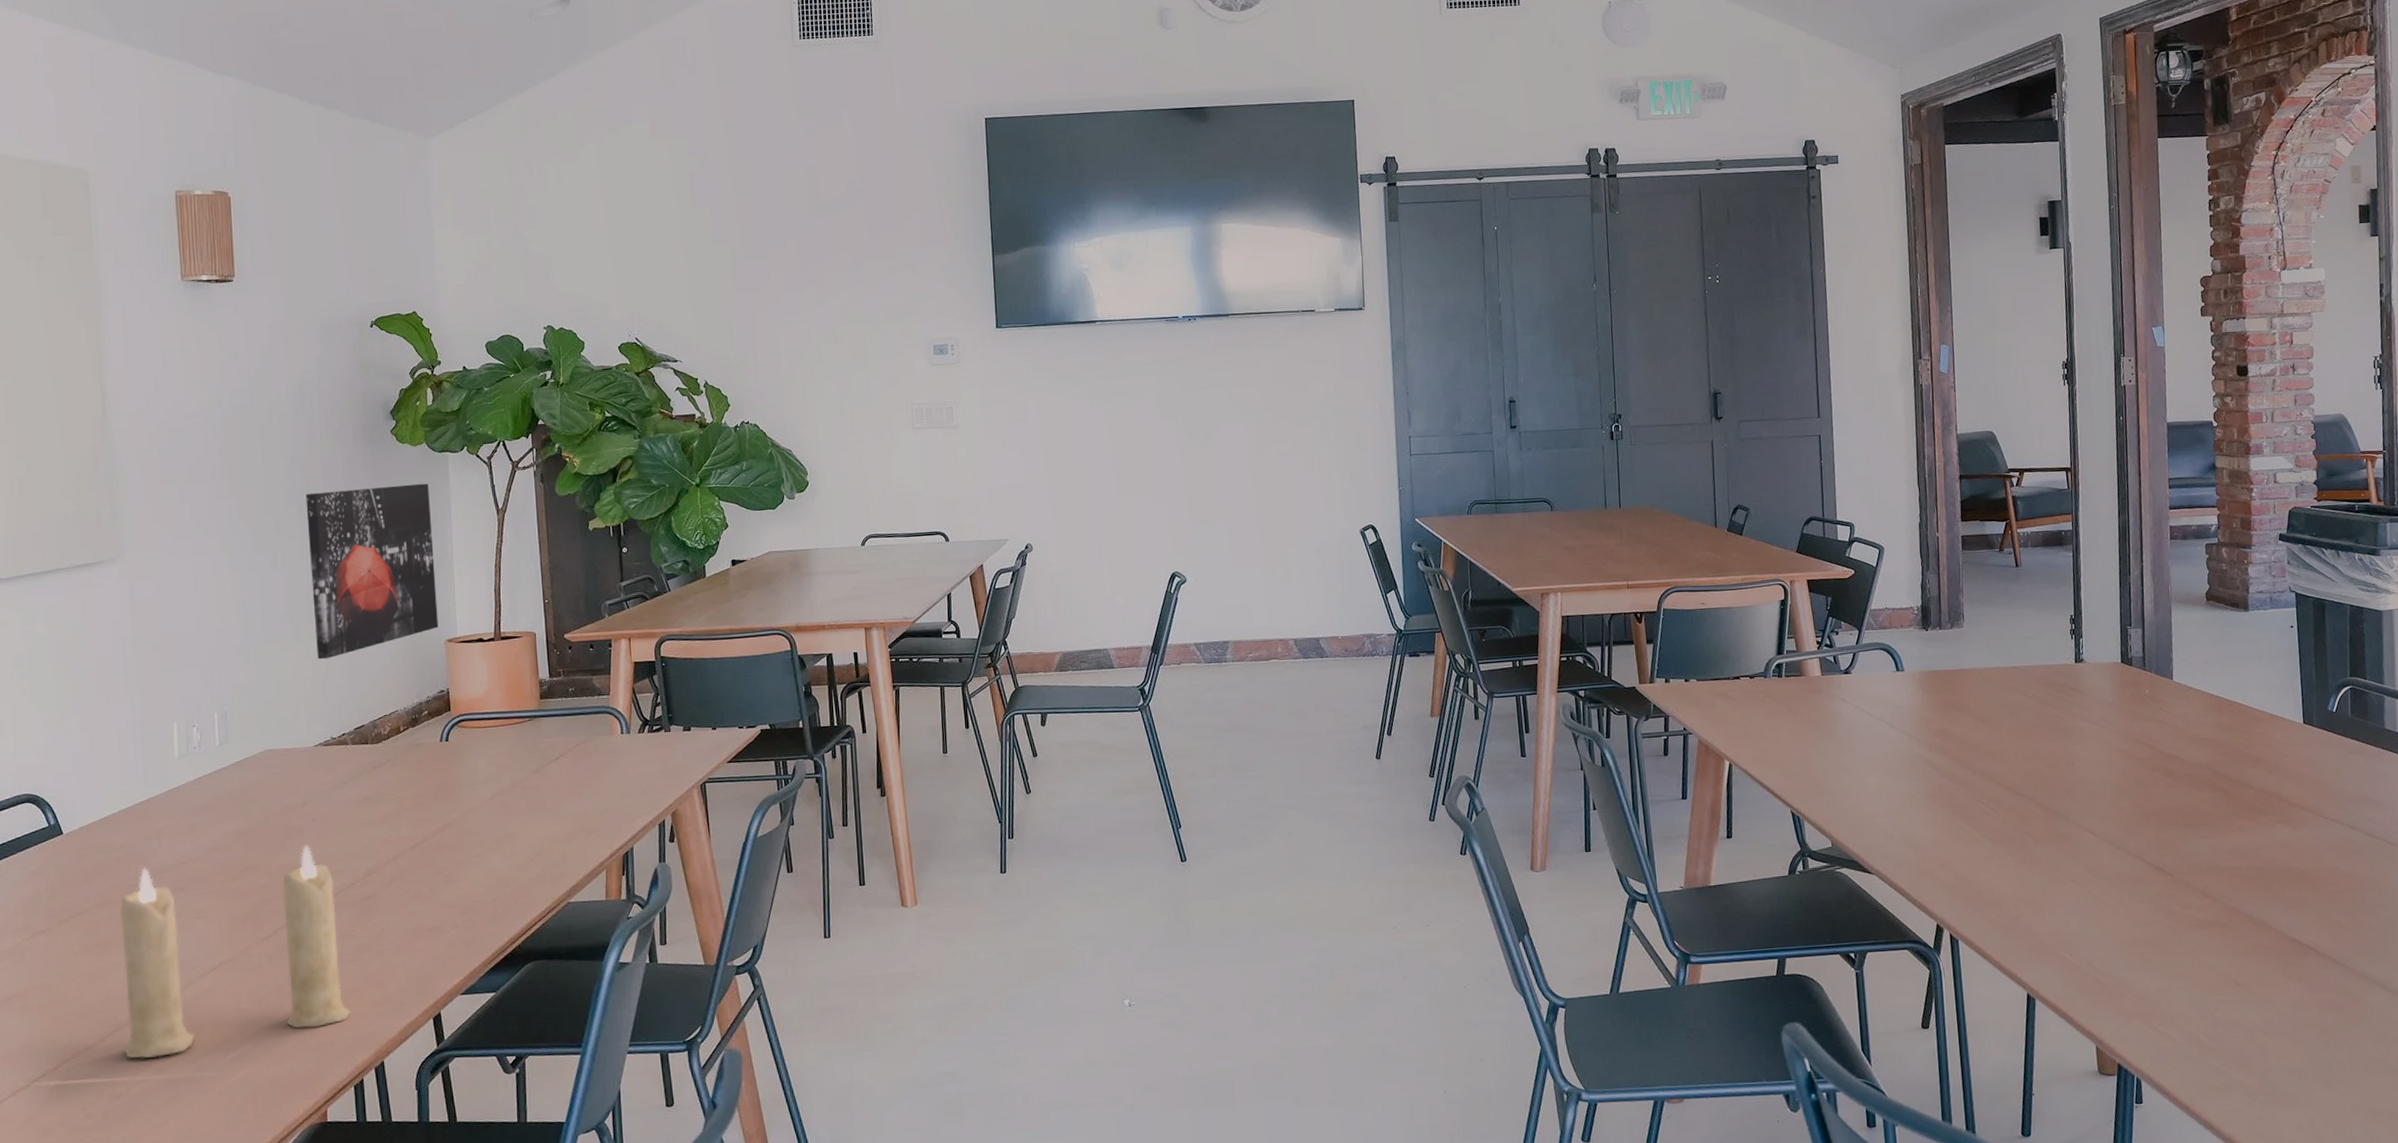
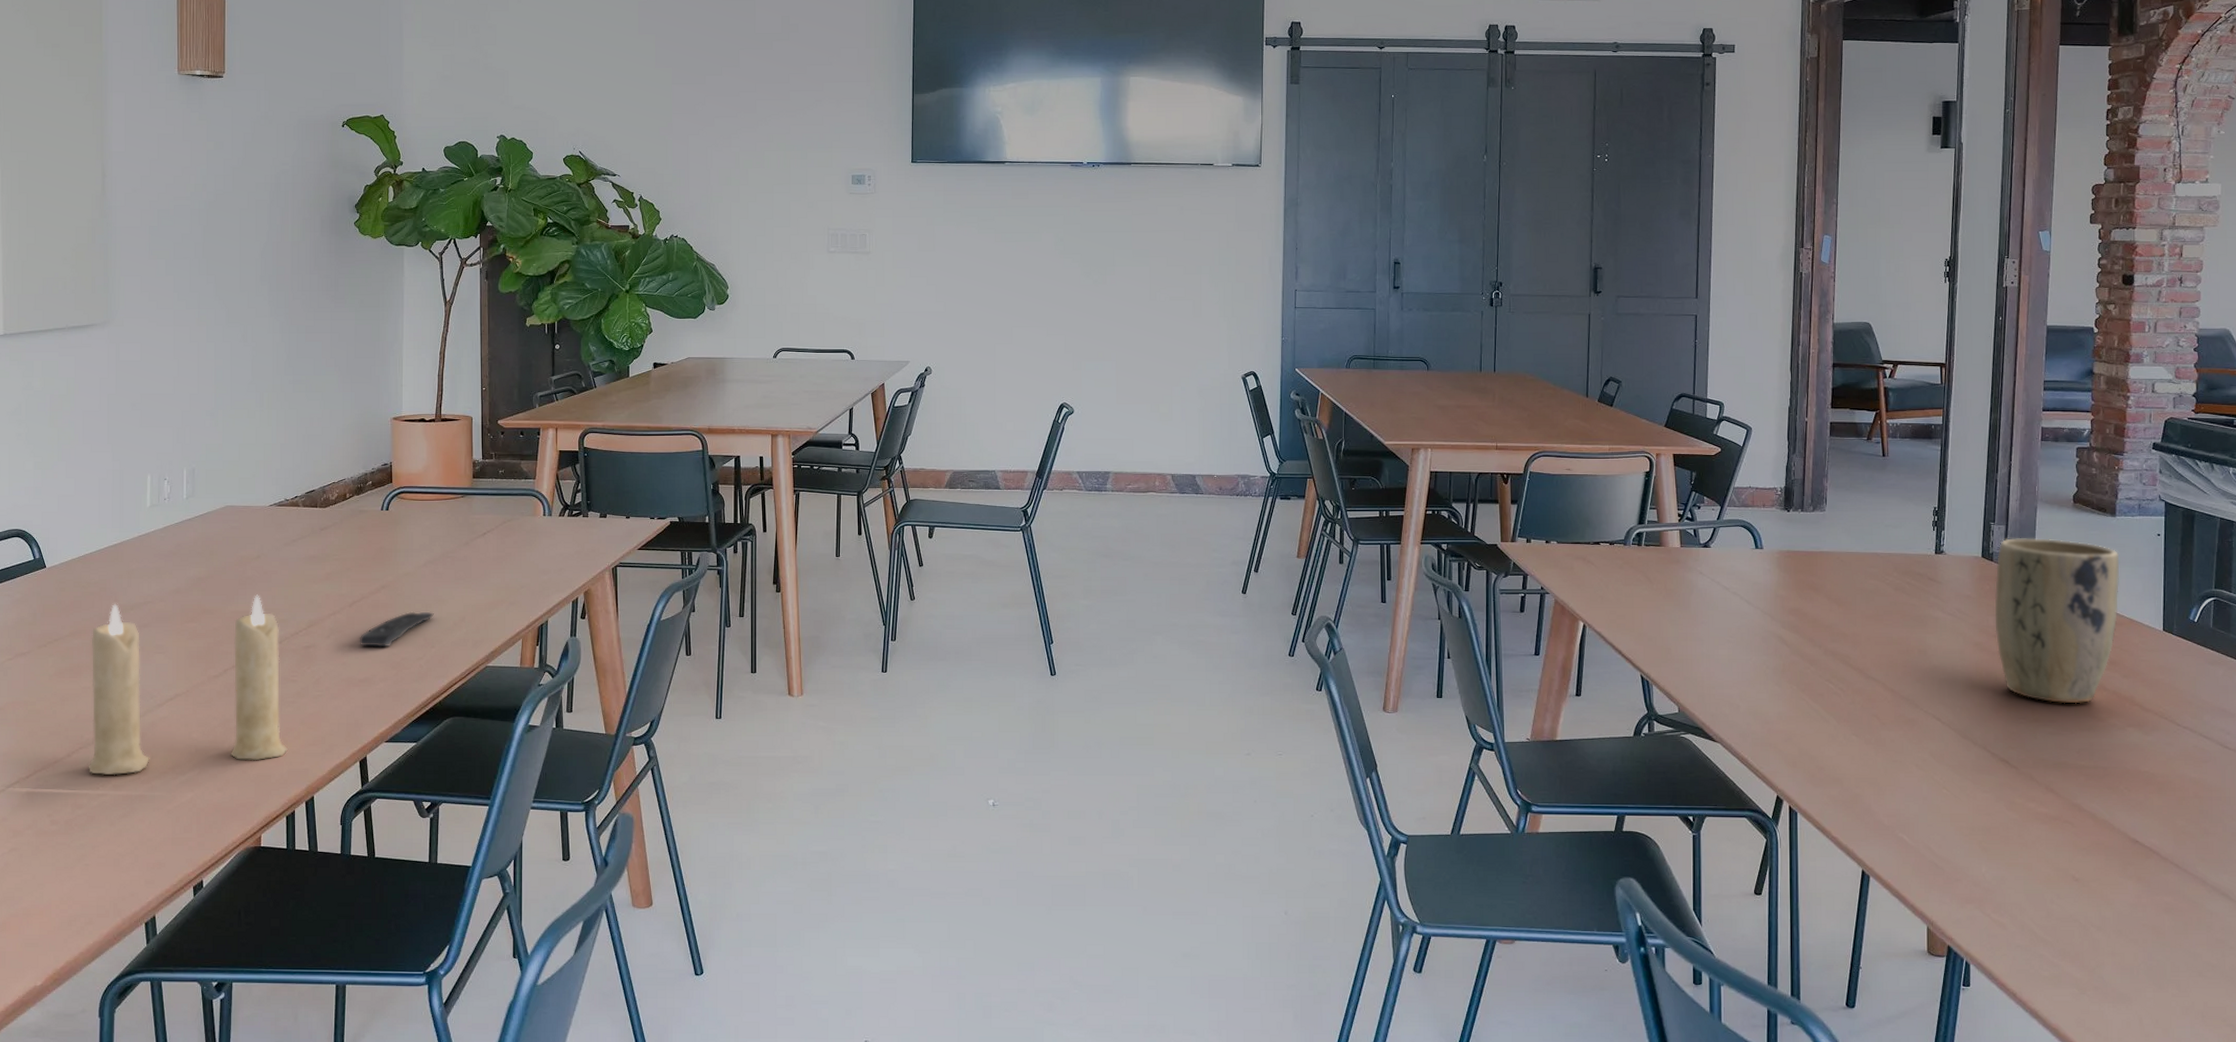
wall art: present [305,483,439,660] -> none [275,273,386,428]
remote control: none [424,848,506,892] -> present [359,611,434,647]
plant pot: none [2136,638,2259,806] -> present [1994,538,2120,704]

